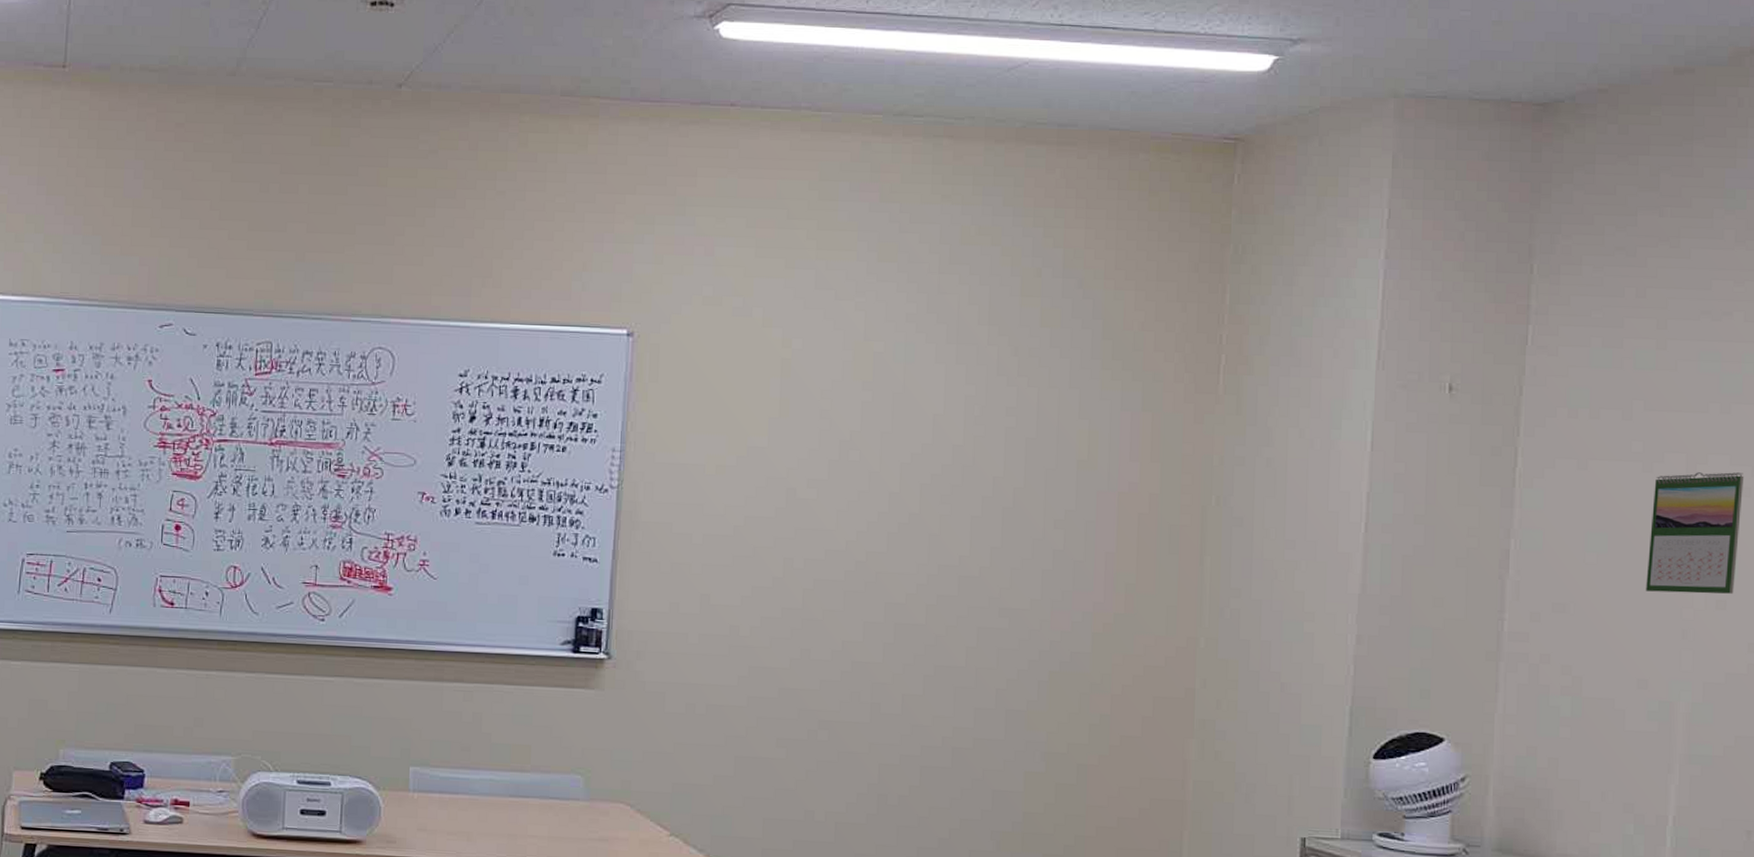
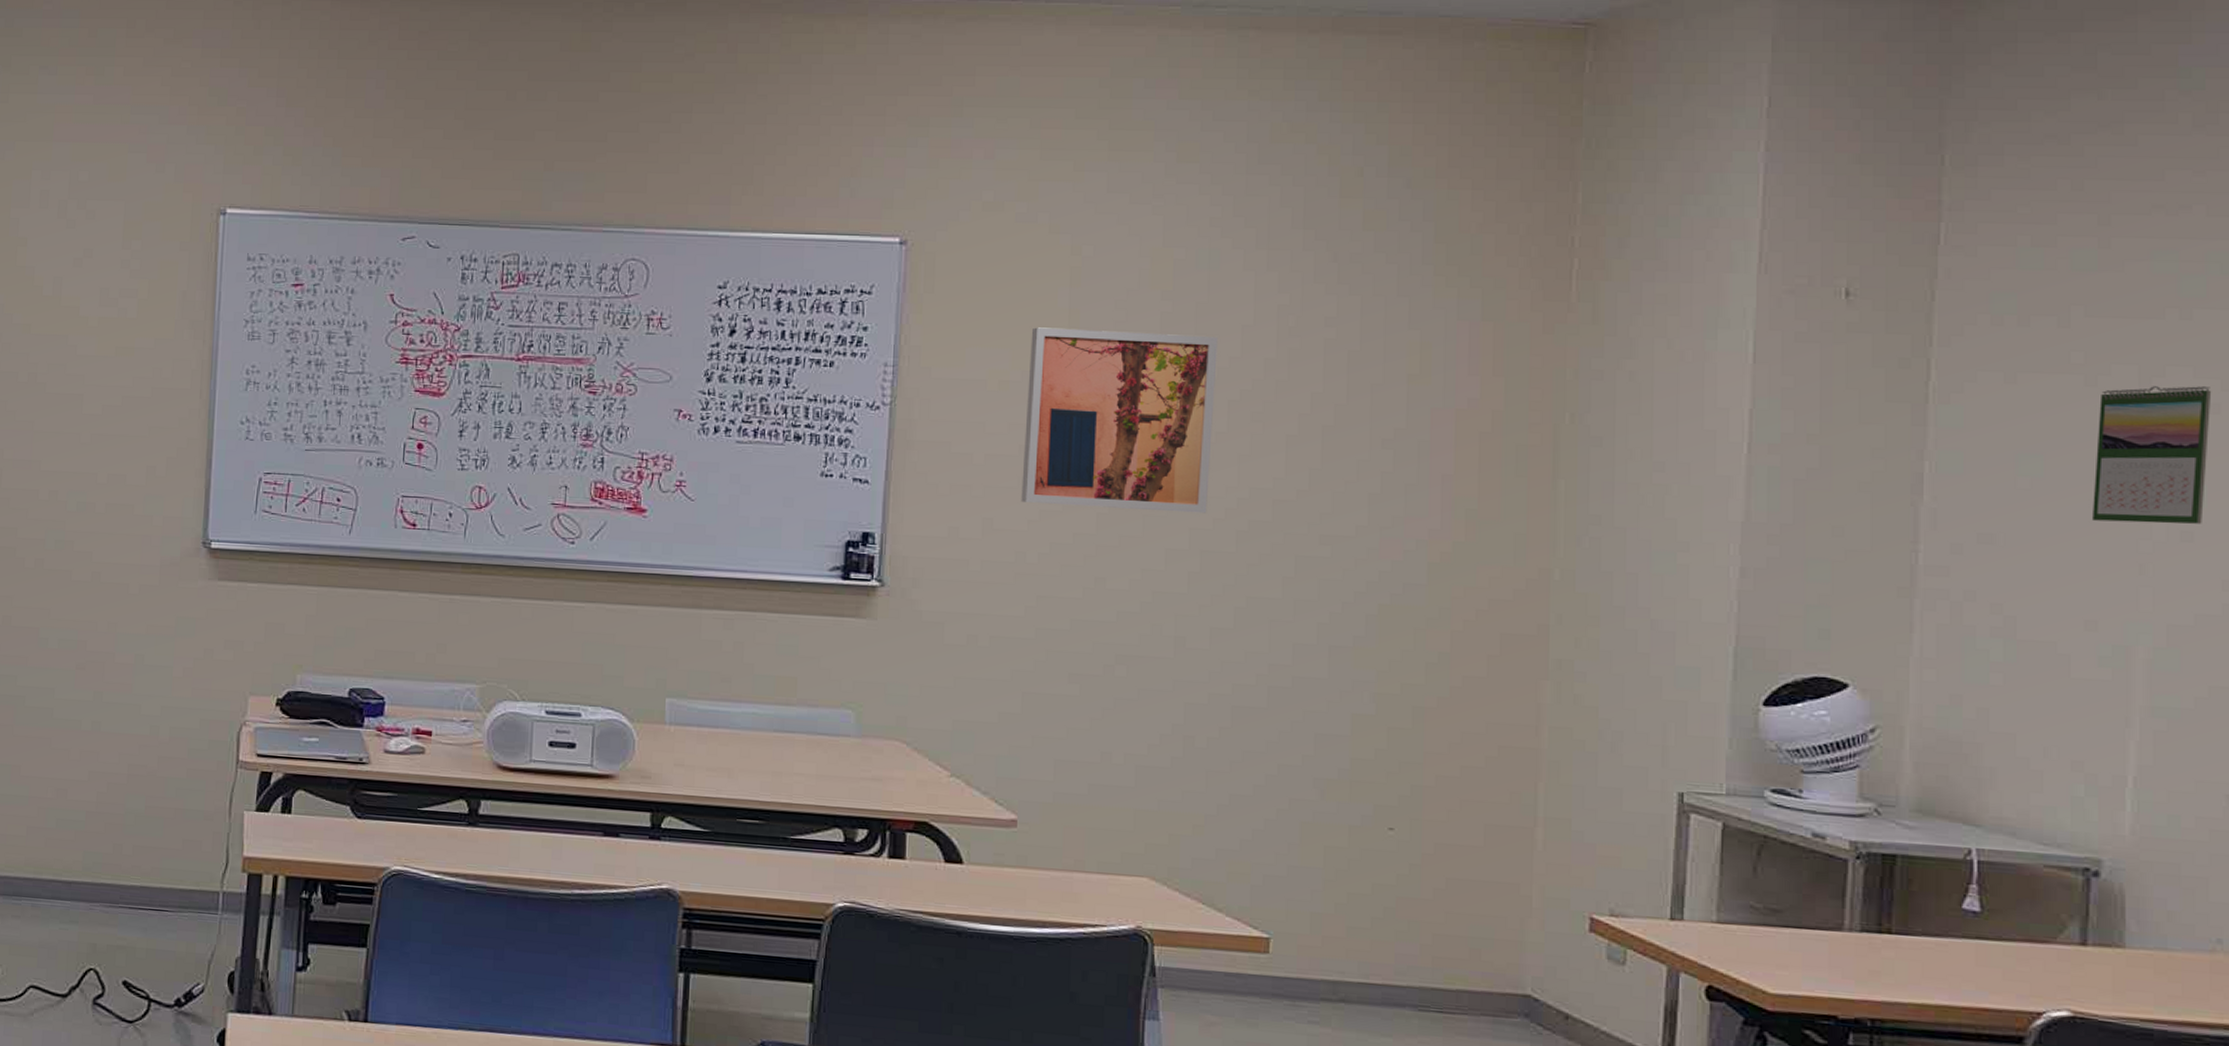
wall art: none [735,415,912,589] -> present [1021,327,1218,514]

